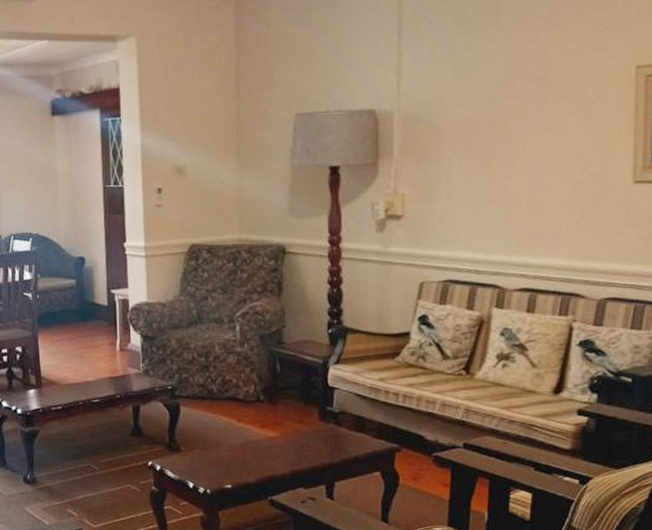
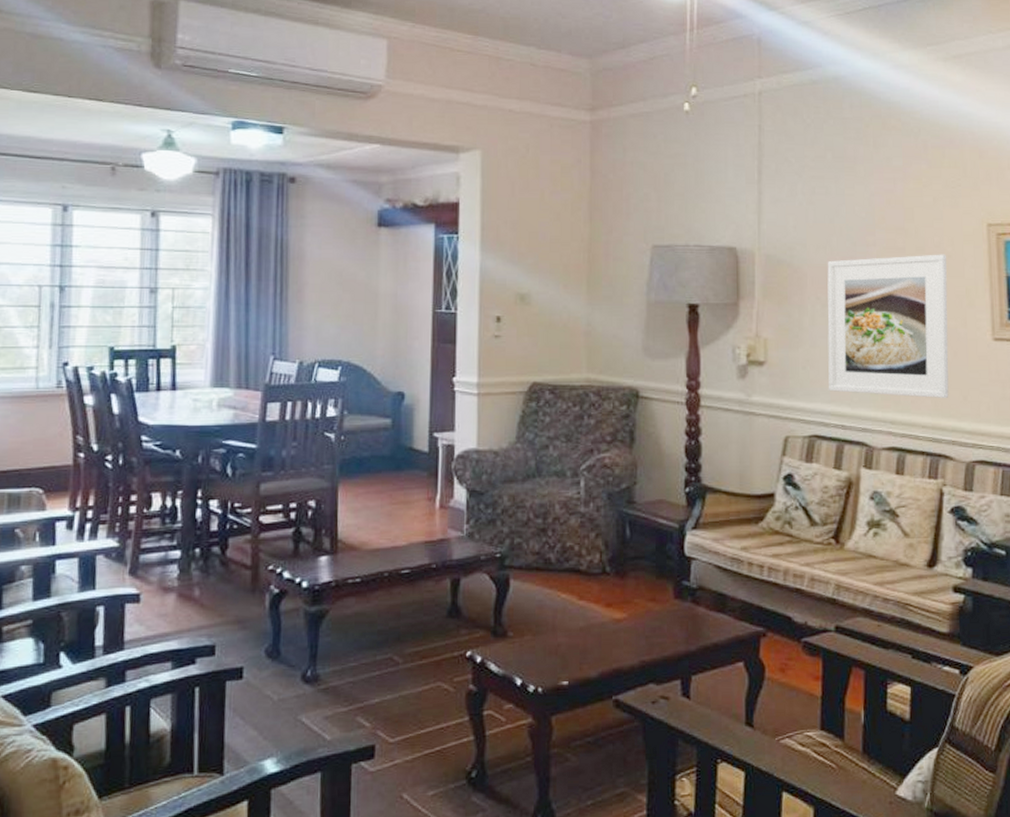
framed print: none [464,100,590,242] -> present [827,254,949,398]

